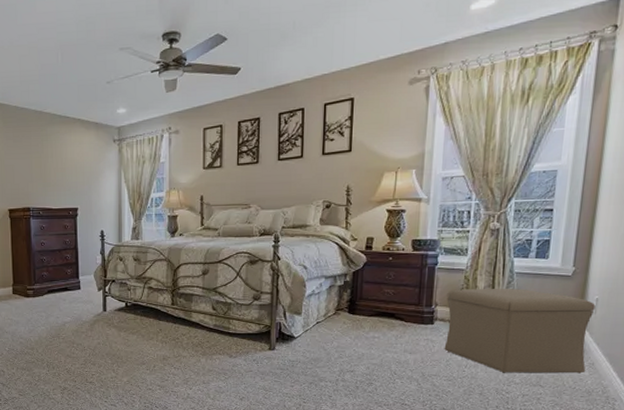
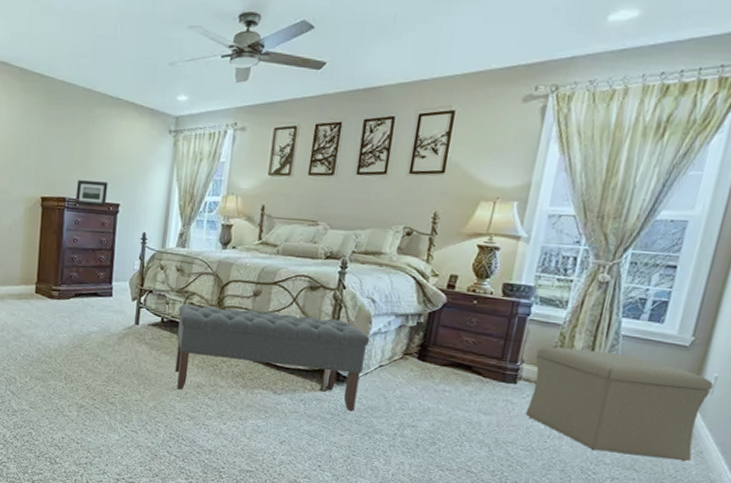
picture frame: none [38,190,66,212] -> present [75,180,109,207]
bench: none [139,287,306,364] -> present [175,304,370,411]

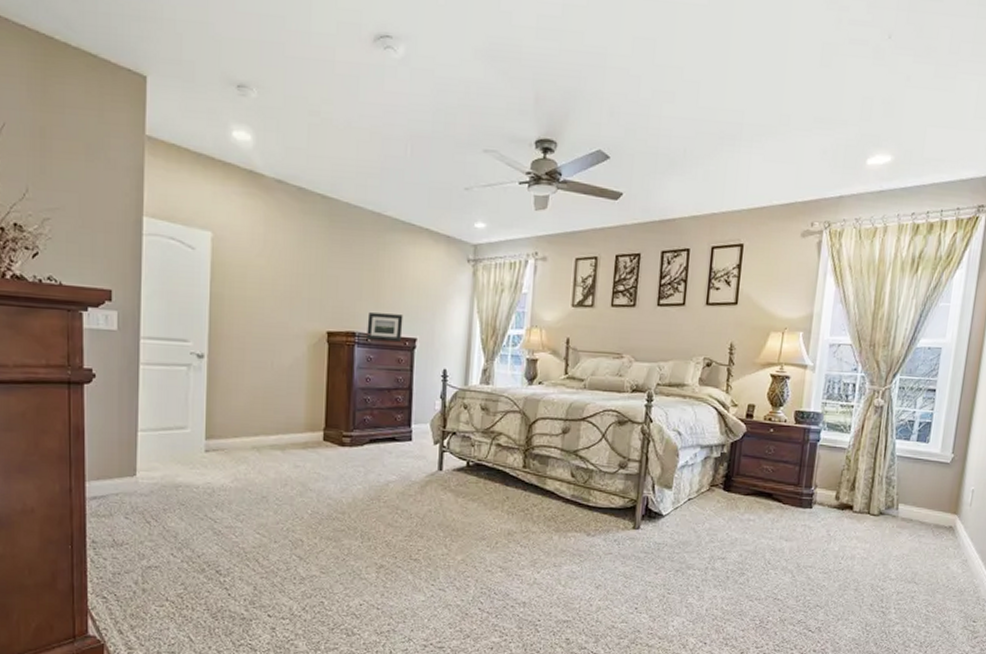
bench: present [175,304,370,411] -> none [483,445,678,548]
ottoman: present [525,347,714,462] -> none [821,470,971,571]

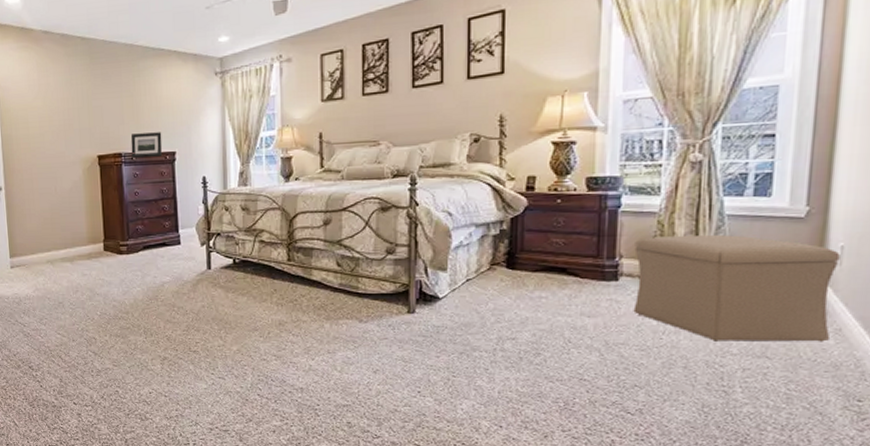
ottoman: none [821,470,971,571] -> present [633,235,840,342]

